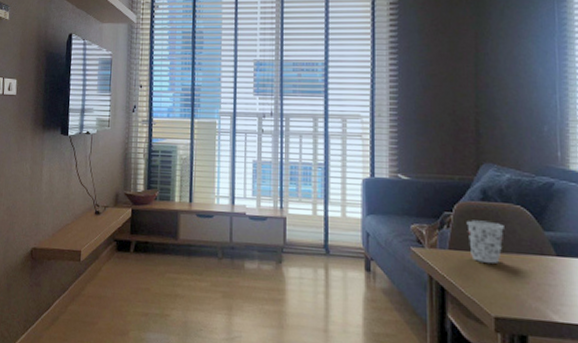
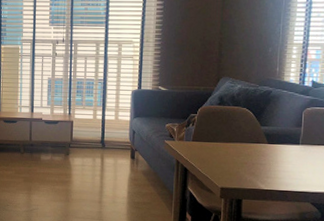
cup: present [466,220,504,263] -> none [206,119,233,150]

